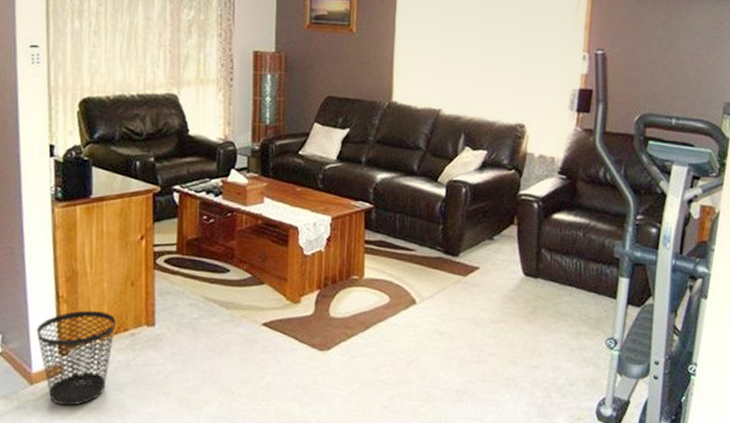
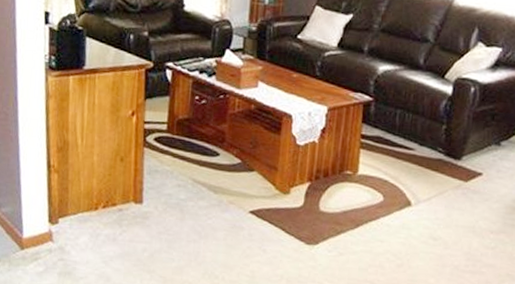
wastebasket: present [36,310,116,406] -> none [28,181,104,274]

